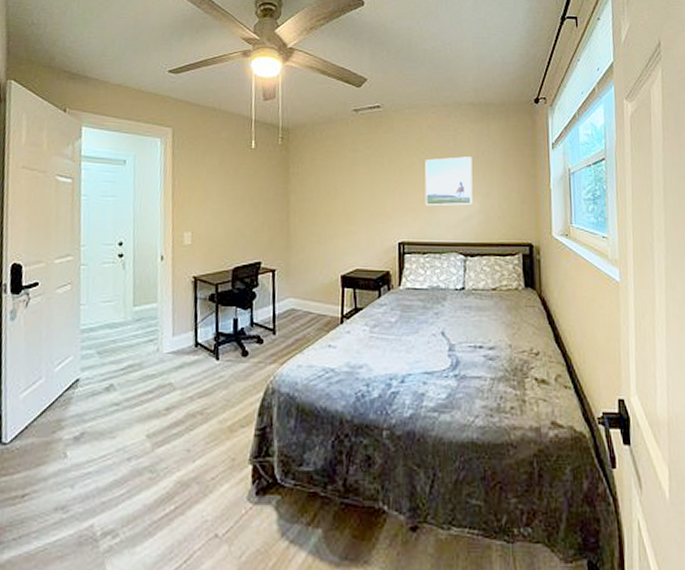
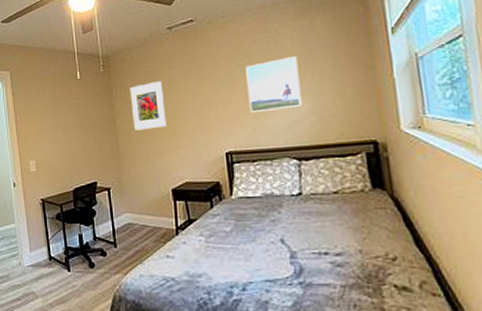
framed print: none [307,163,343,211] -> present [129,81,167,131]

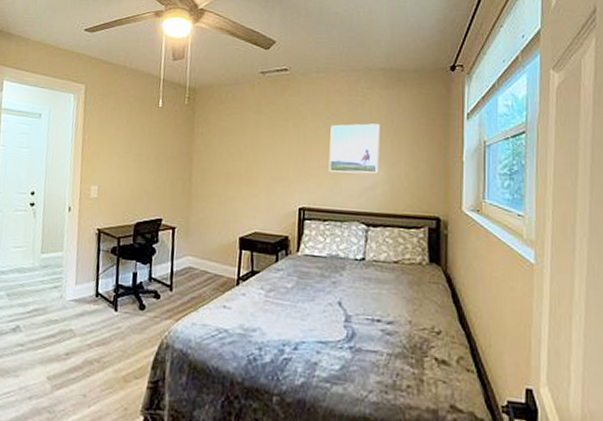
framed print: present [129,81,167,131] -> none [210,124,247,172]

